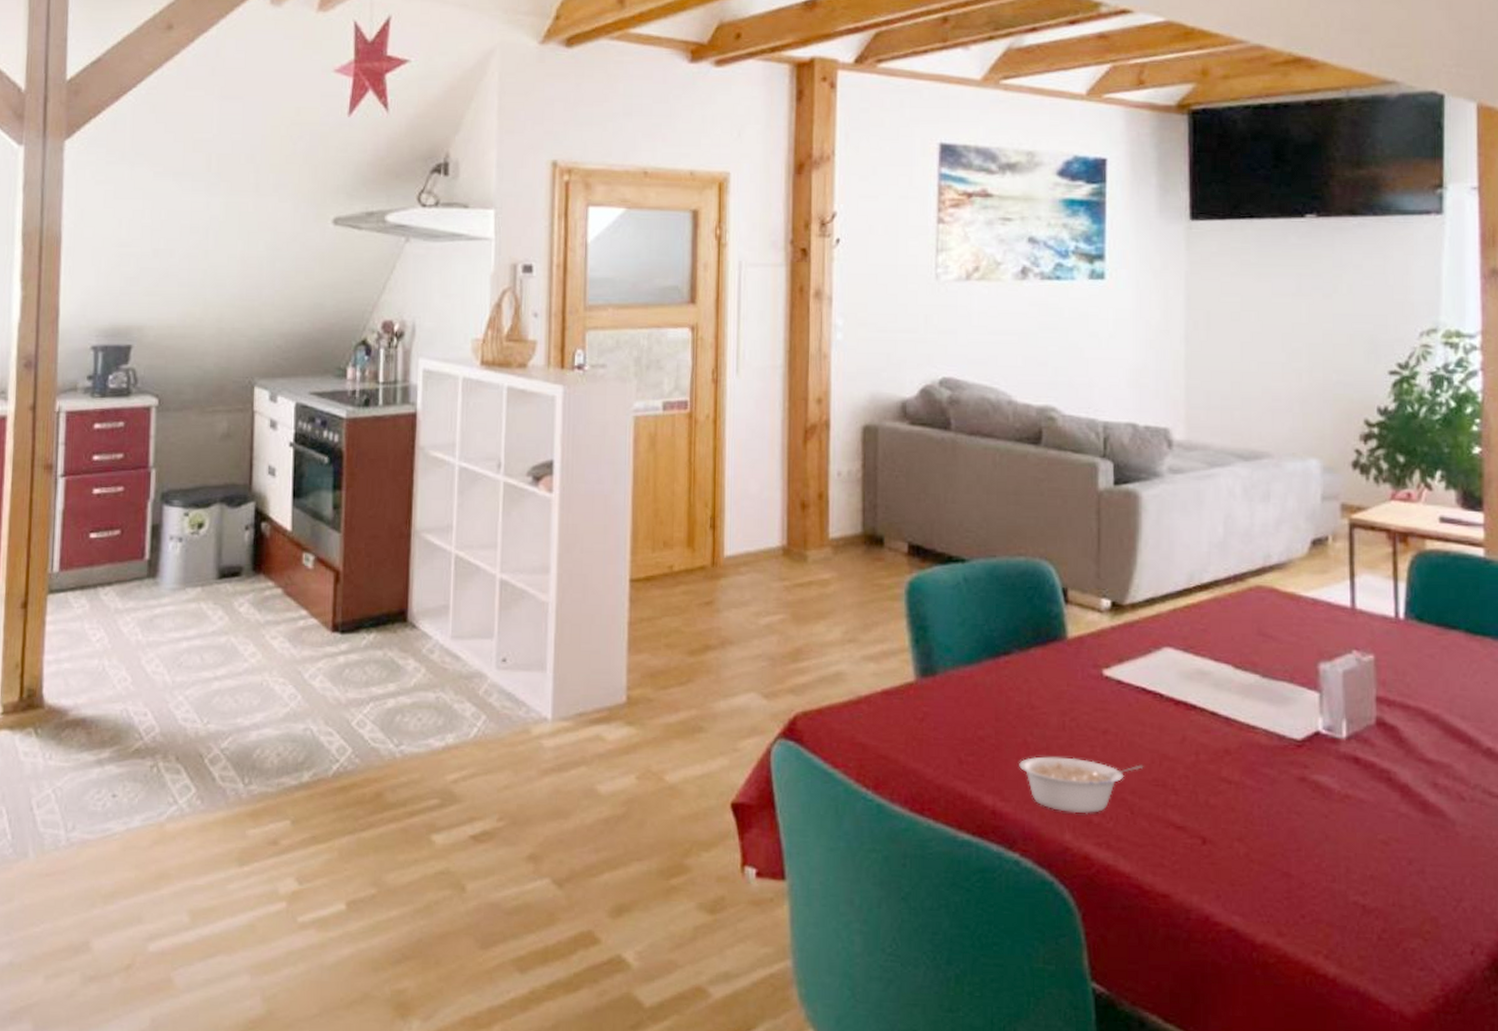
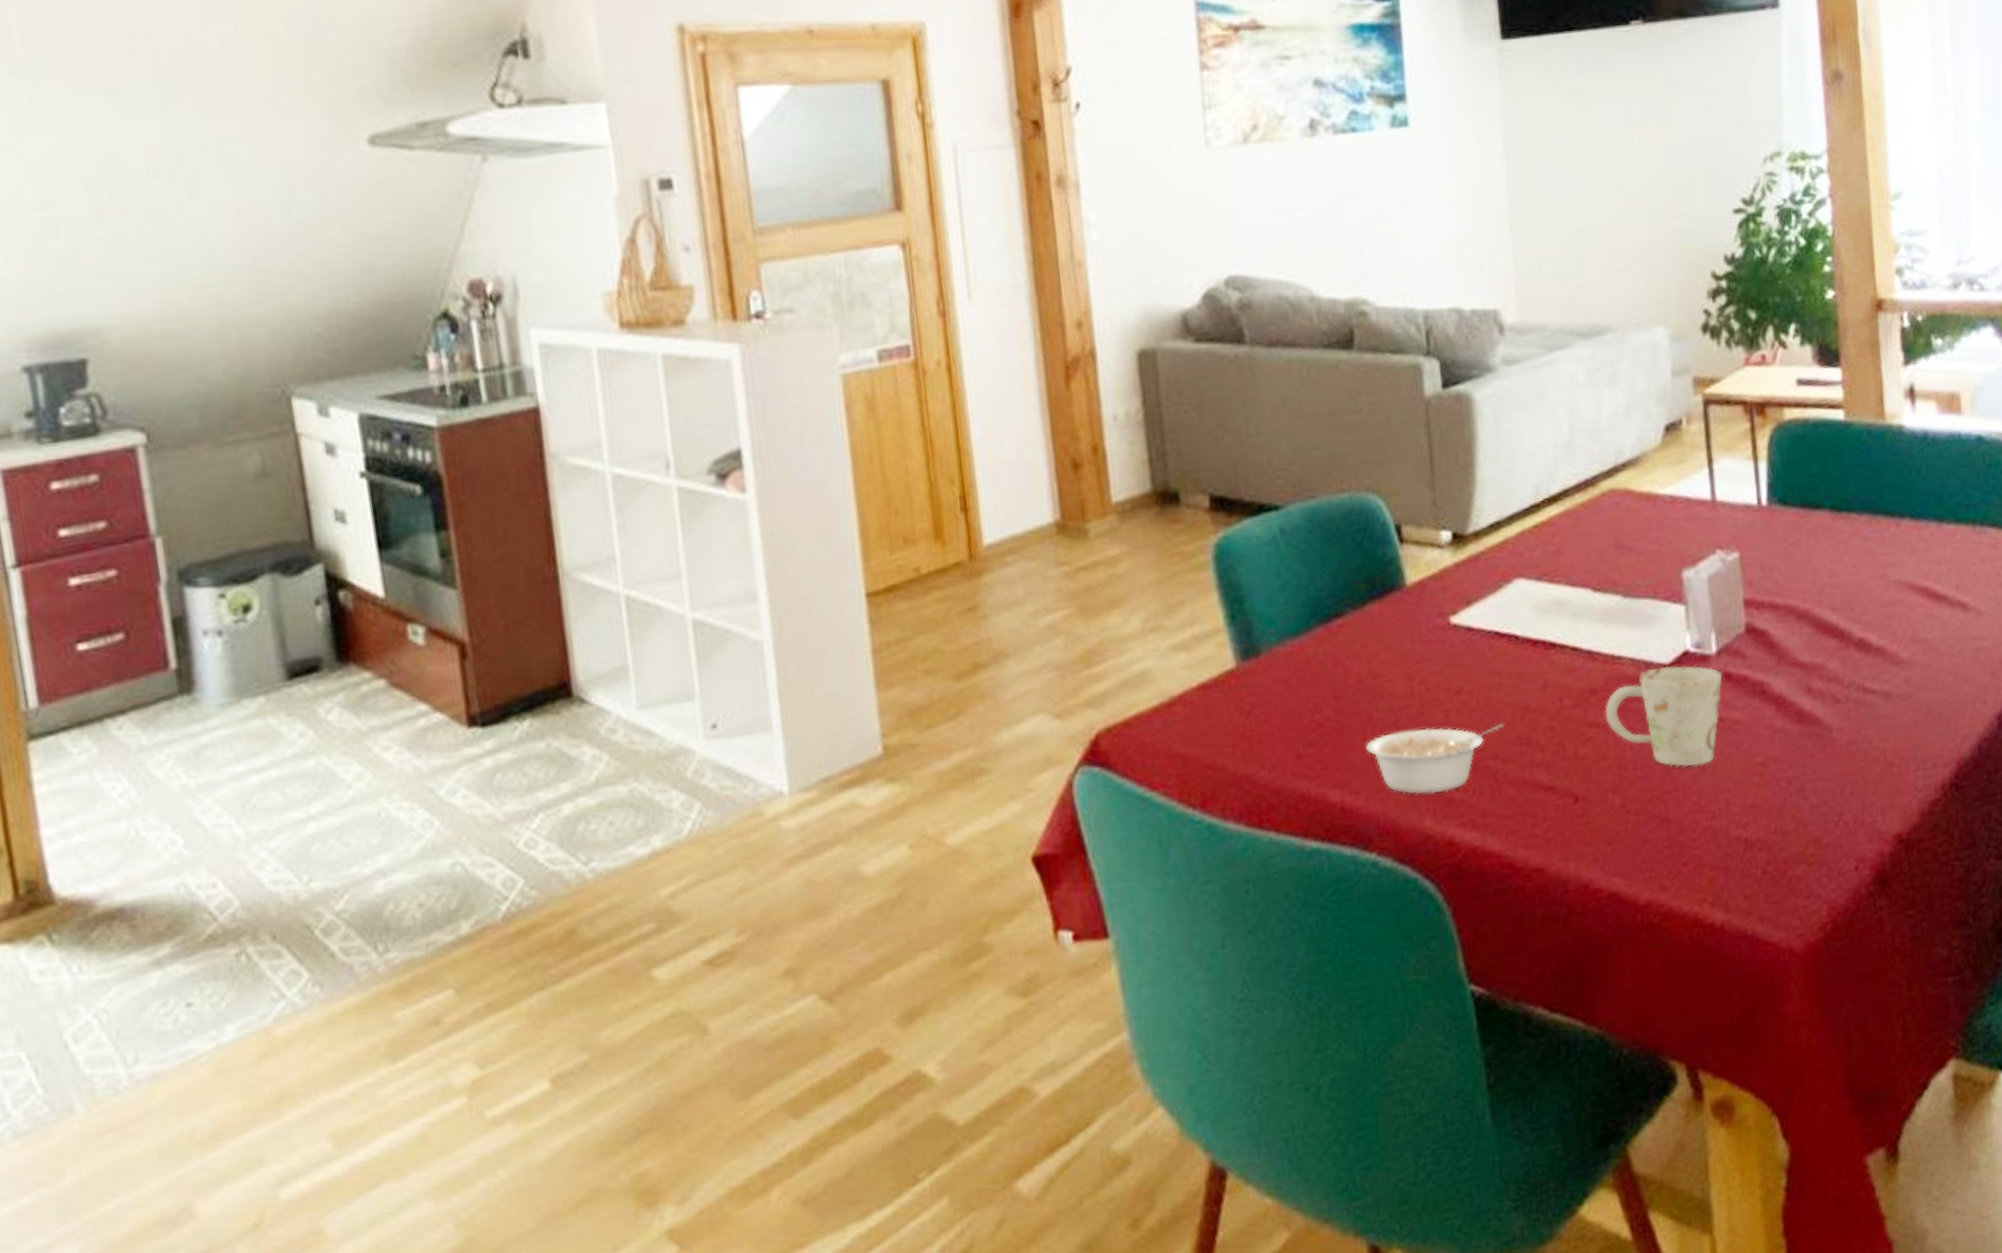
mug: none [1237,741,1351,833] -> present [1605,665,1723,767]

